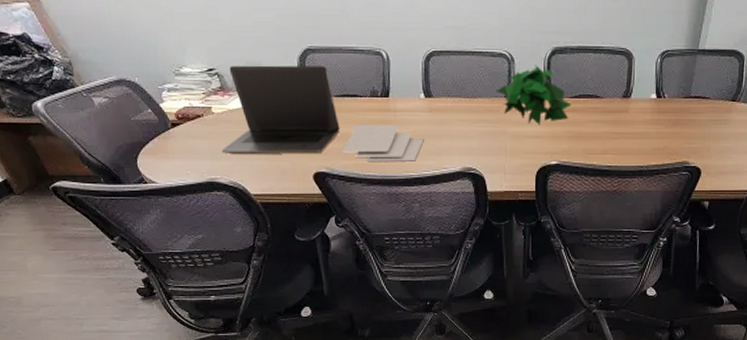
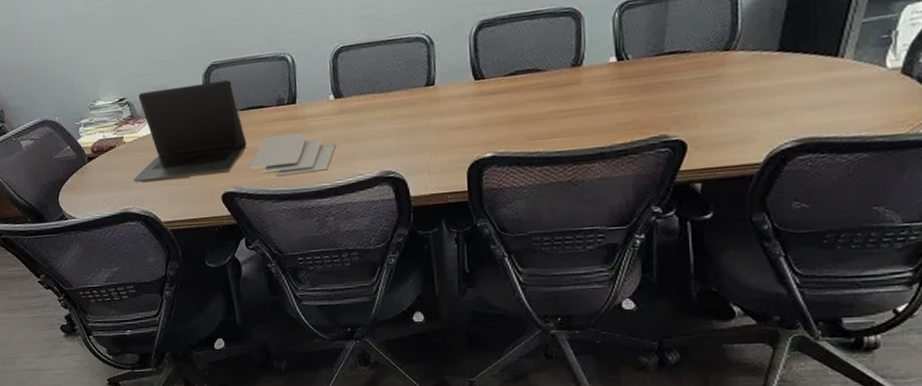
plant: present [495,65,572,125] -> none [413,44,507,113]

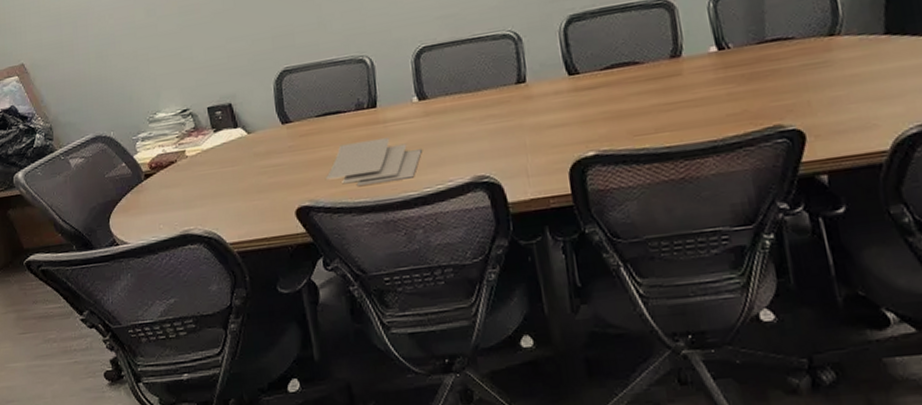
laptop computer: present [133,80,247,183] -> none [195,85,324,200]

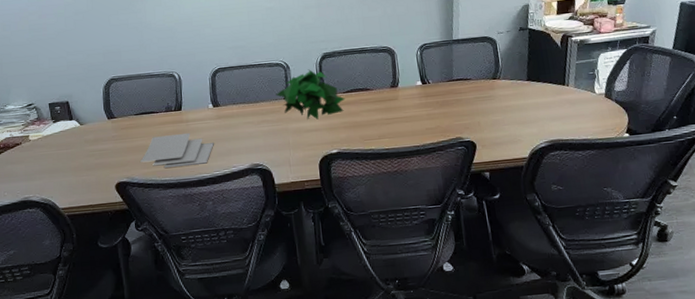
plant: none [502,39,604,111] -> present [275,69,345,120]

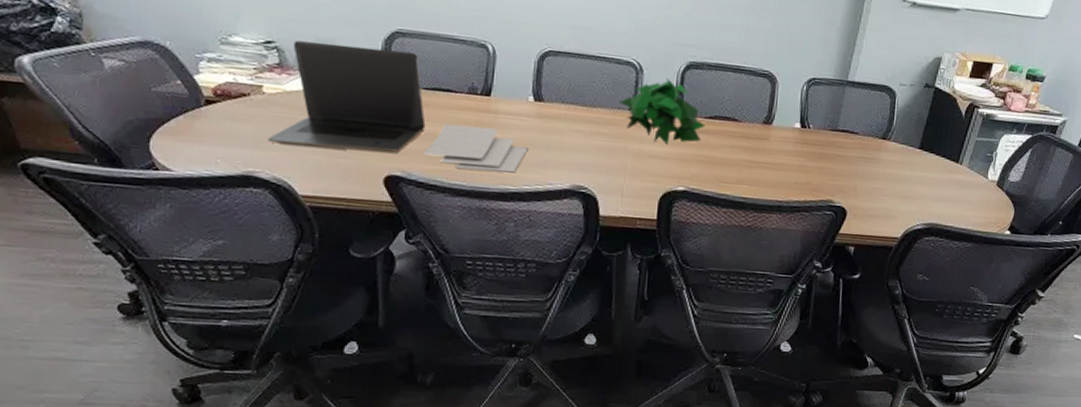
laptop computer: none [35,91,140,175] -> present [267,41,426,154]

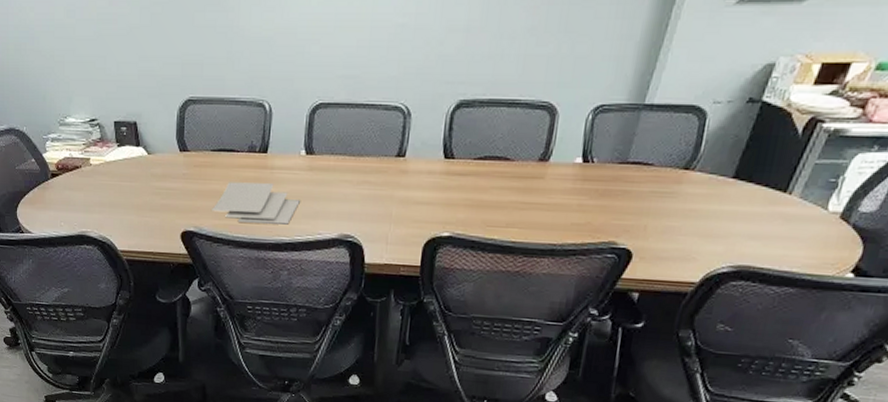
laptop computer: present [267,41,426,154] -> none [95,116,213,212]
plant: present [618,78,706,145] -> none [385,120,475,190]

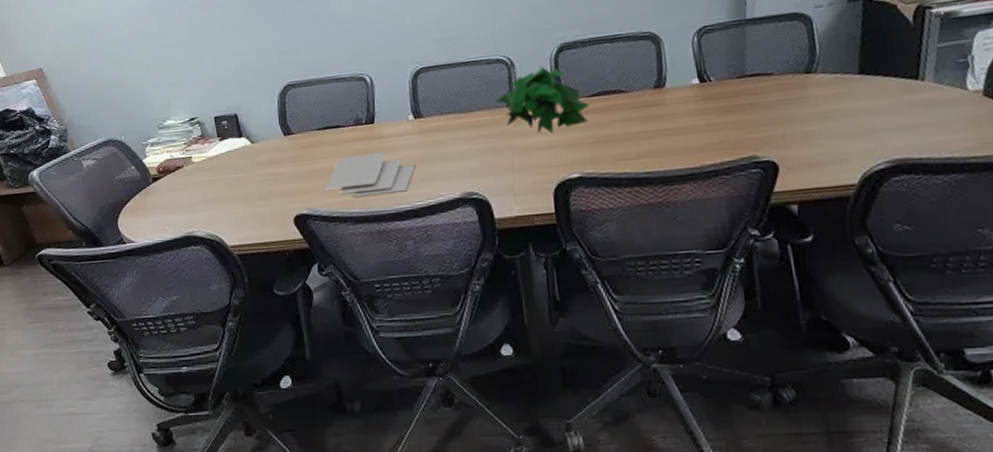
plant: none [385,120,475,190] -> present [494,66,590,133]

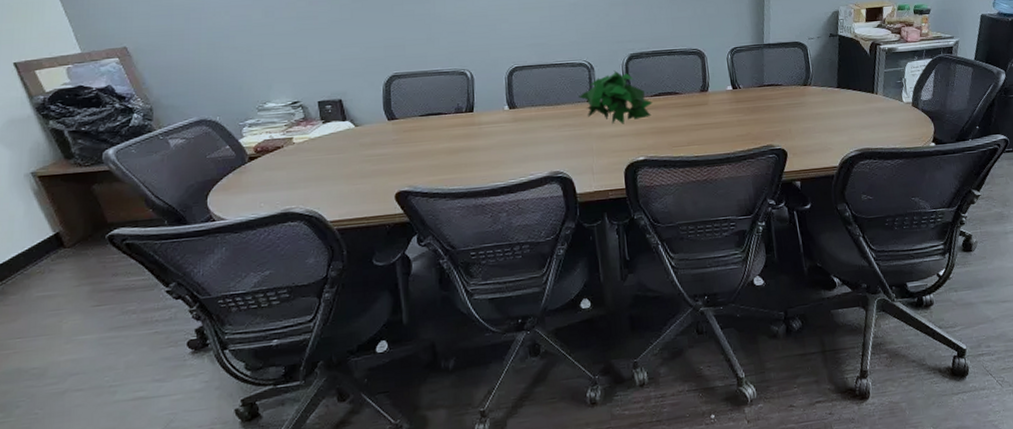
papers: present [324,153,415,197] -> none [425,137,509,175]

